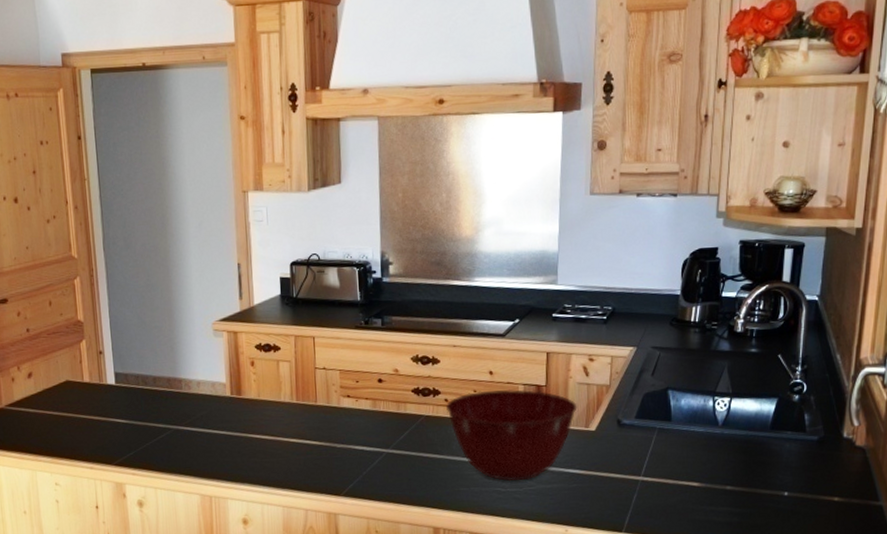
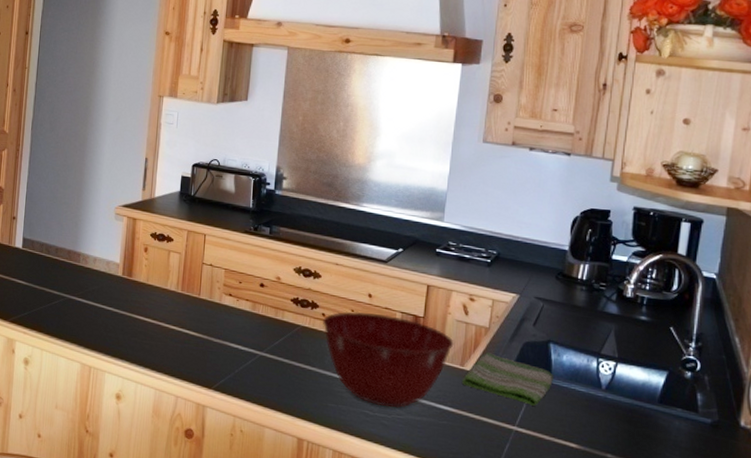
dish towel: none [587,409,674,454] -> present [461,352,554,406]

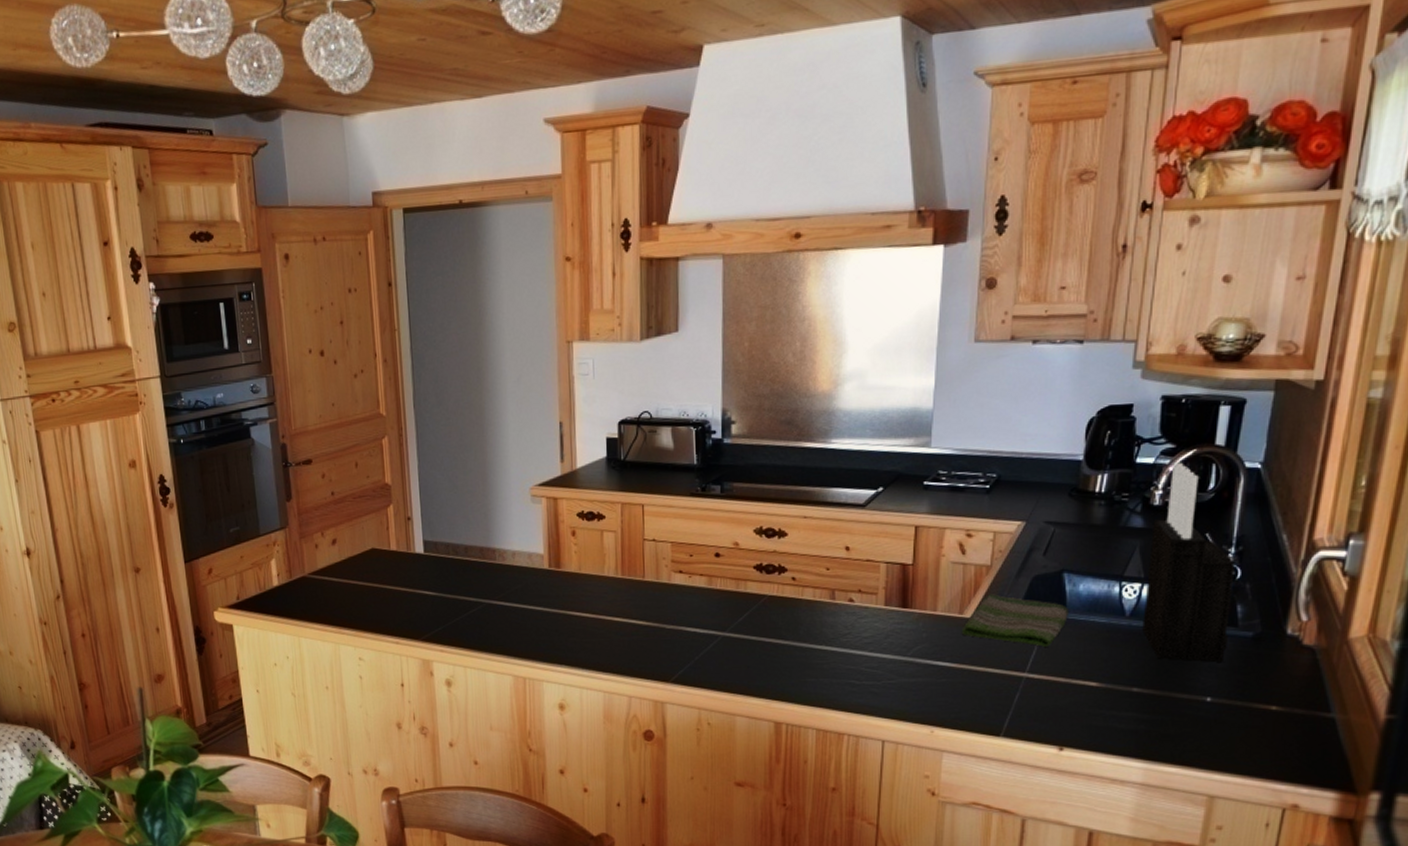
mixing bowl: present [323,311,454,408] -> none [794,568,950,673]
knife block: none [616,263,695,443] -> present [1142,462,1235,663]

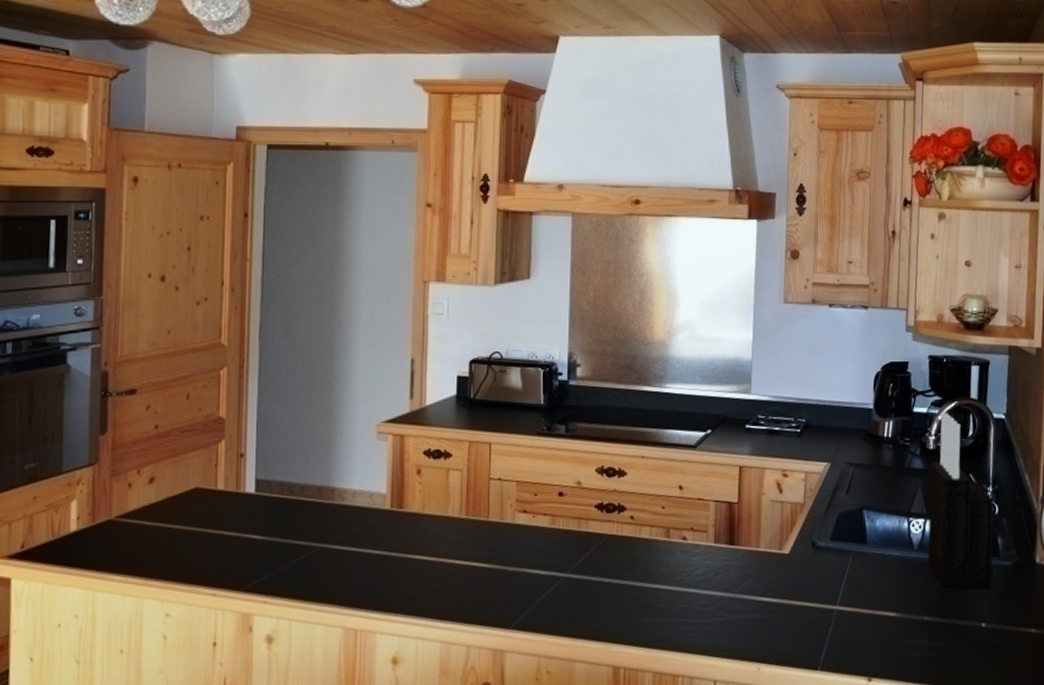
dish towel: present [961,594,1070,647] -> none [781,530,870,580]

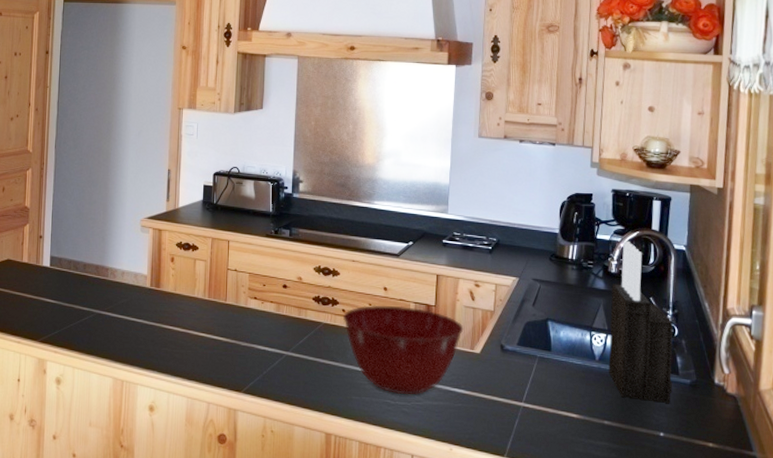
mixing bowl: none [632,507,771,612] -> present [343,305,464,395]

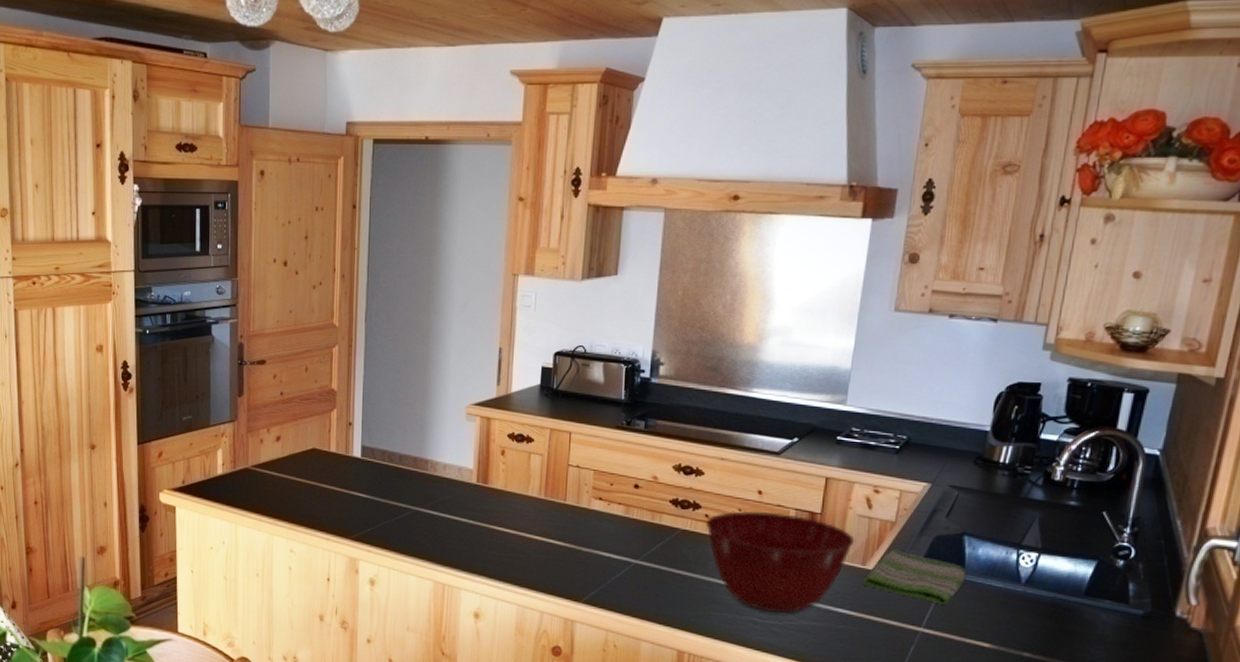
dish towel: none [472,334,554,381] -> present [862,549,968,605]
knife block: present [608,240,673,404] -> none [1036,442,1130,637]

